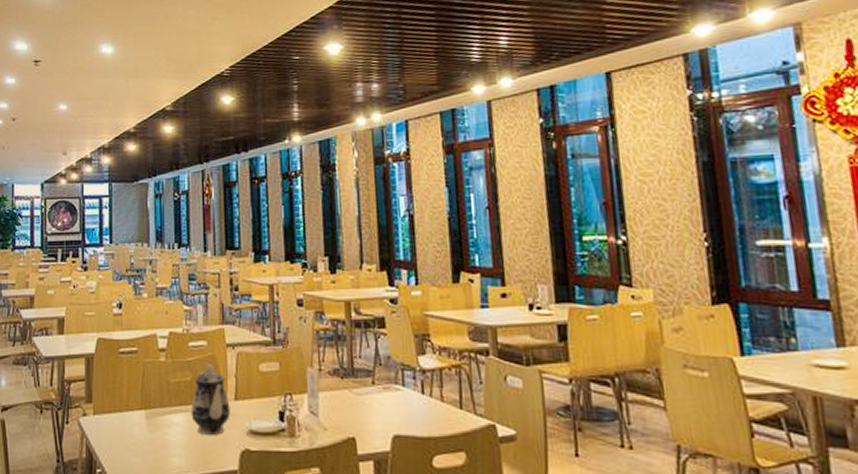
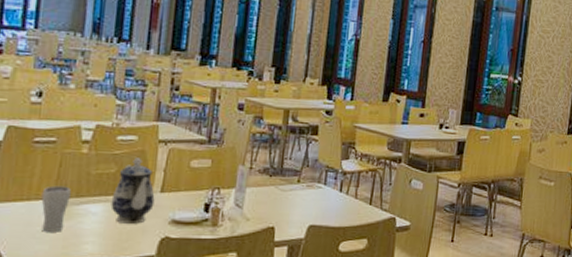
drinking glass: none [131,396,155,444] -> present [41,185,71,232]

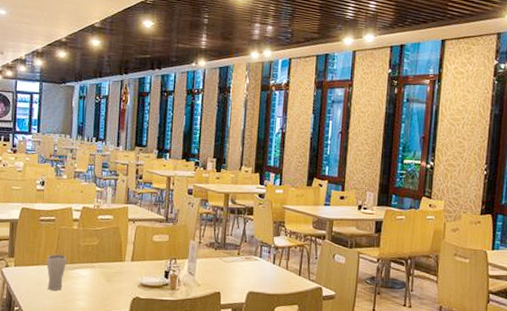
teapot: present [111,157,155,224] -> none [95,233,127,286]

